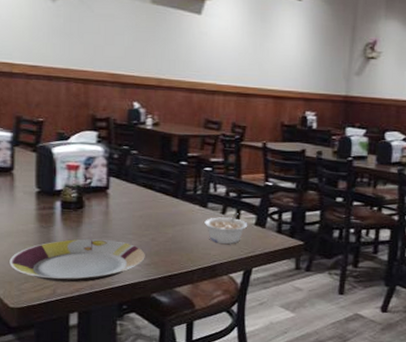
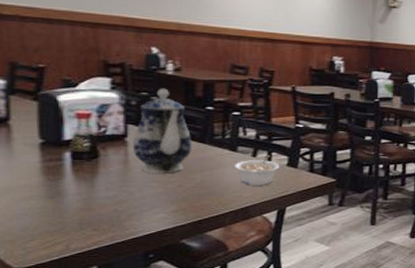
plate: present [9,239,145,283] -> none [10,189,172,237]
teapot: none [114,142,166,227] -> present [133,88,193,173]

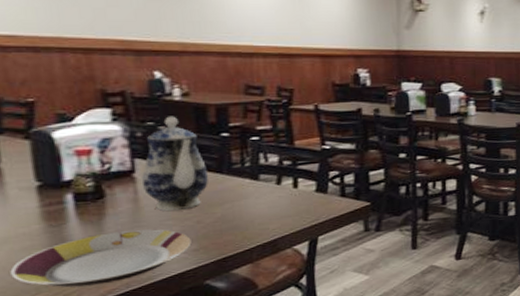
plate: none [10,189,172,237] -> present [10,229,192,288]
legume: present [235,155,280,185] -> none [258,182,308,216]

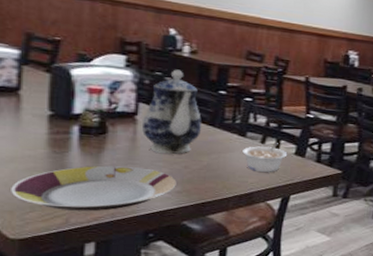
legume: none [258,182,308,216] -> present [242,143,288,172]

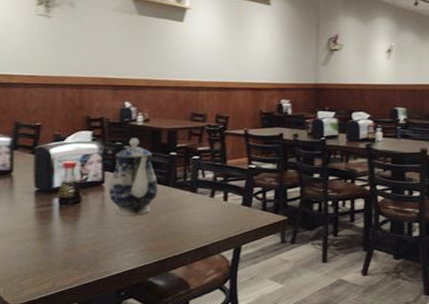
plate: present [11,165,177,211] -> none [9,231,141,276]
legume: present [242,143,288,172] -> none [195,195,236,225]

